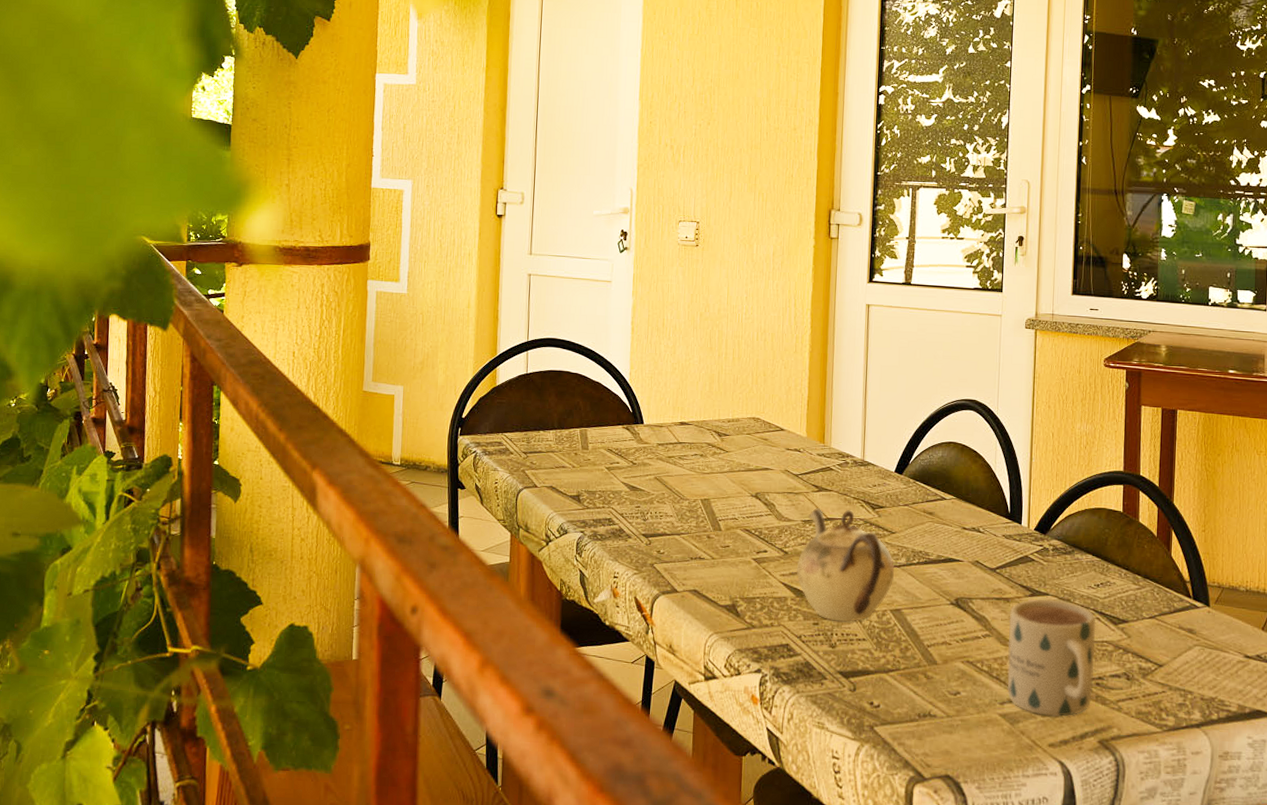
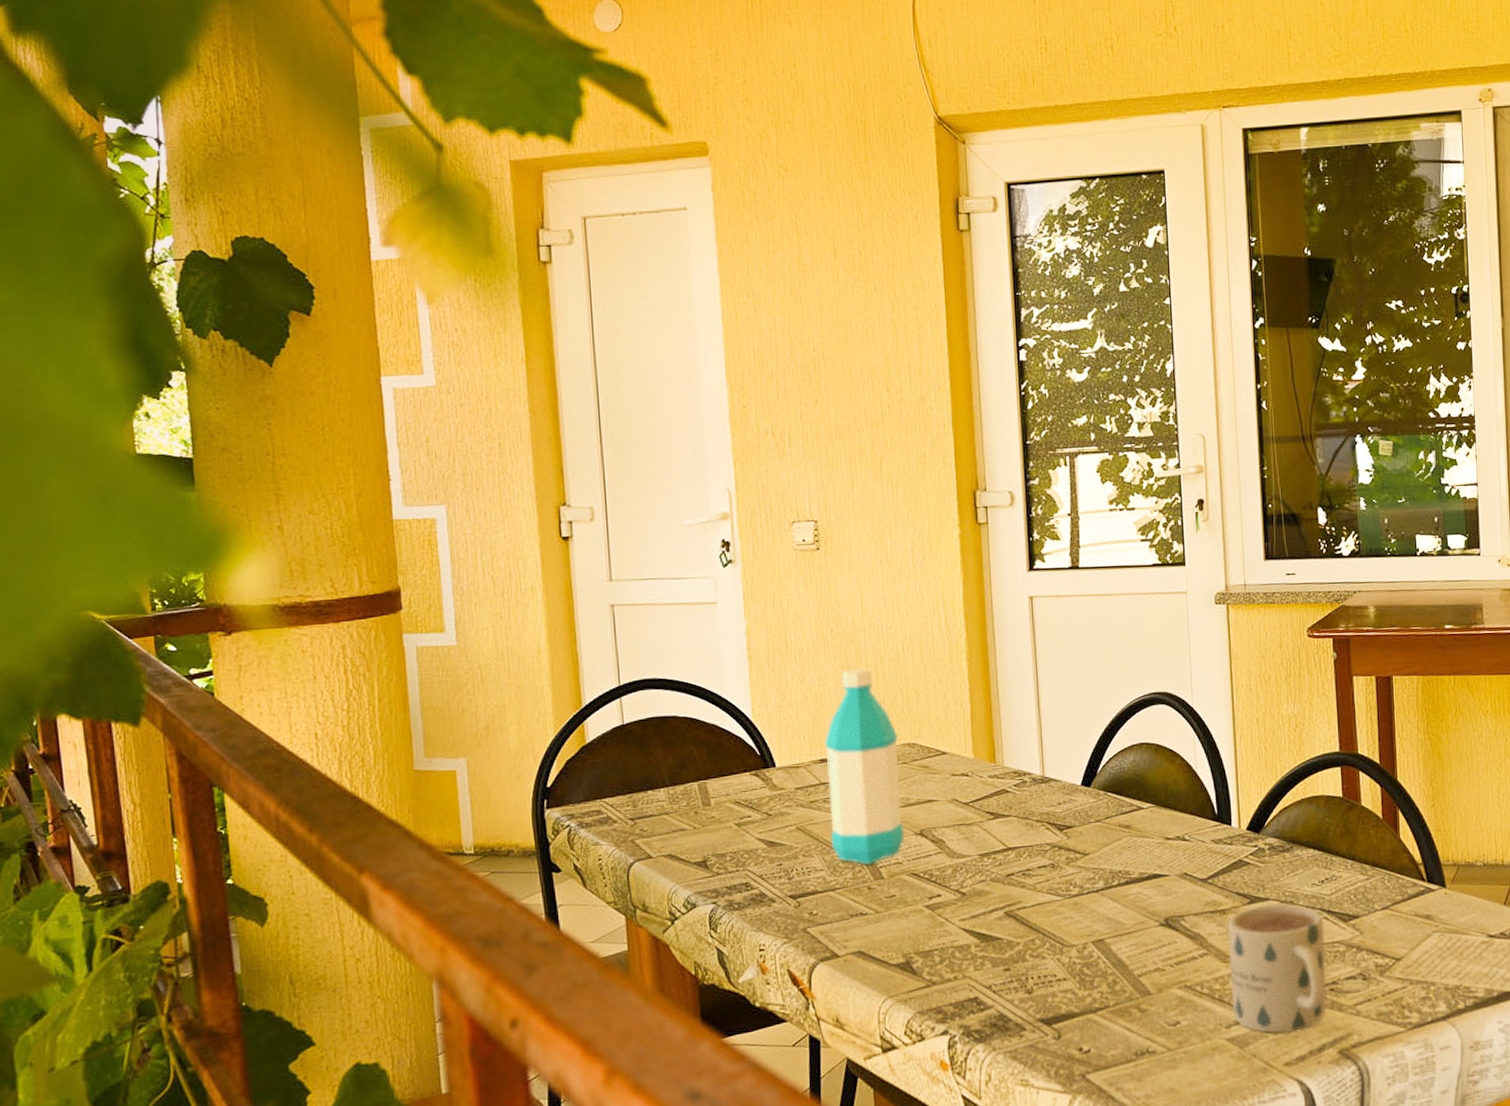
water bottle: none [682,348,746,517] -> present [825,667,904,866]
teapot: present [796,508,895,622] -> none [977,835,1093,963]

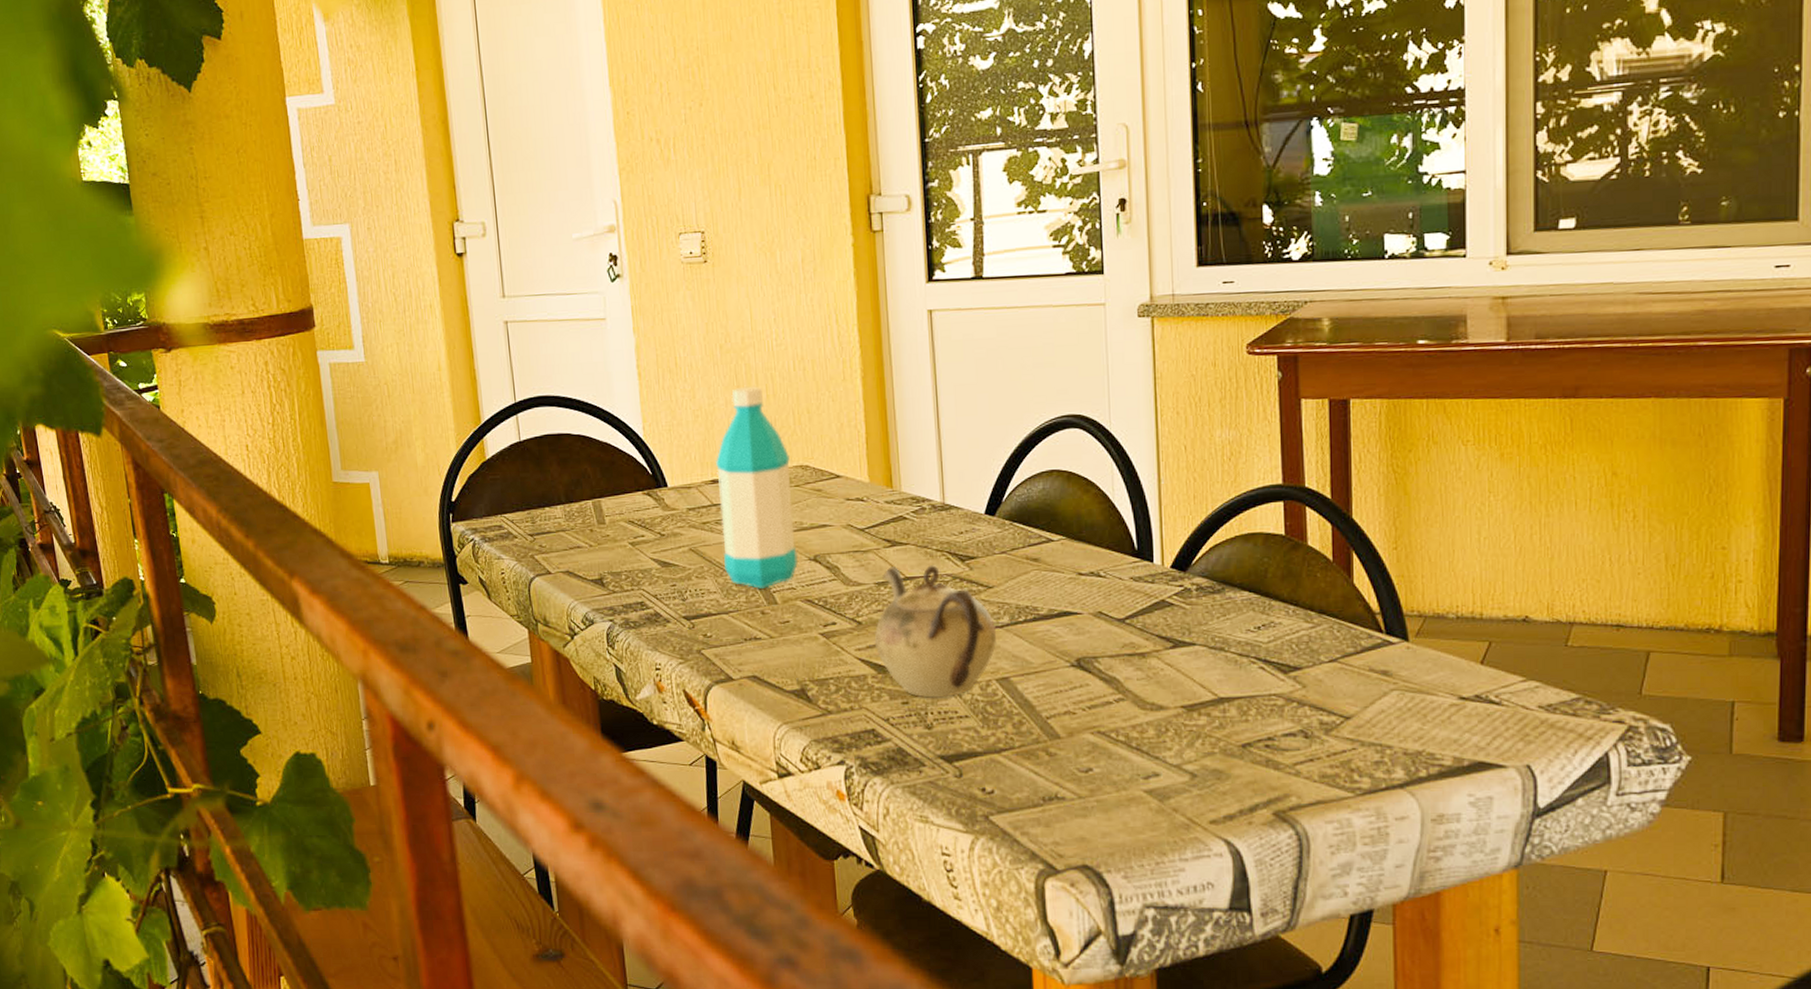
teapot: none [977,835,1093,963] -> present [874,565,997,698]
mug: present [1227,904,1327,1033] -> none [1146,650,1262,788]

